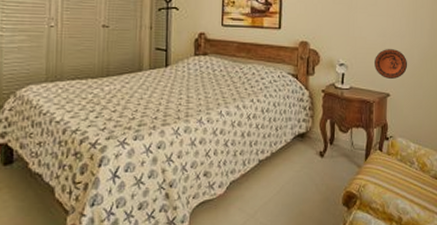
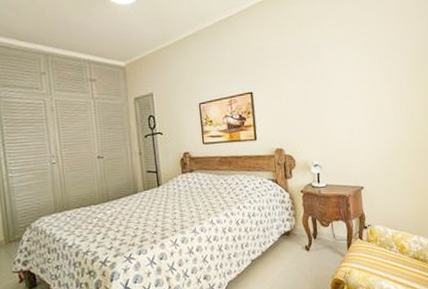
decorative plate: present [374,49,408,79] -> none [346,145,377,173]

